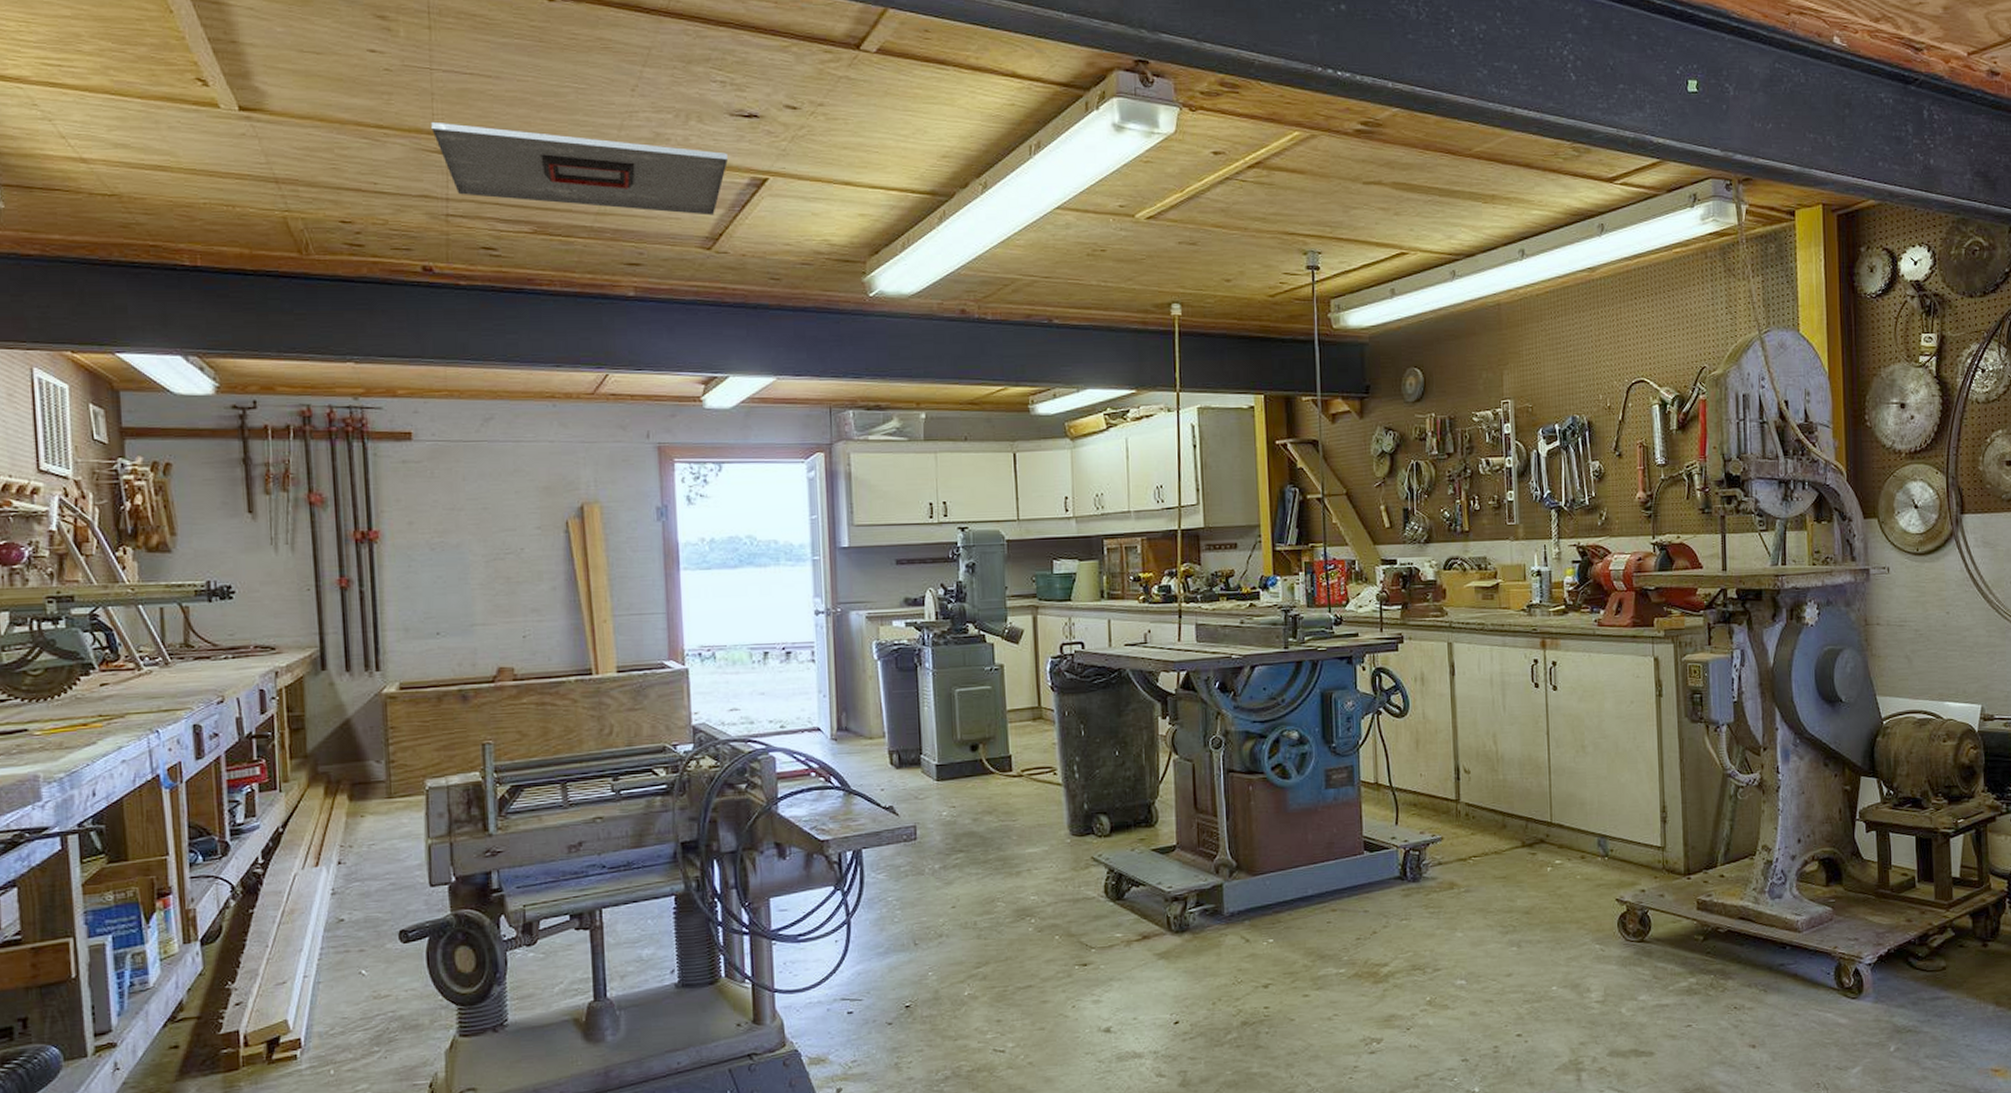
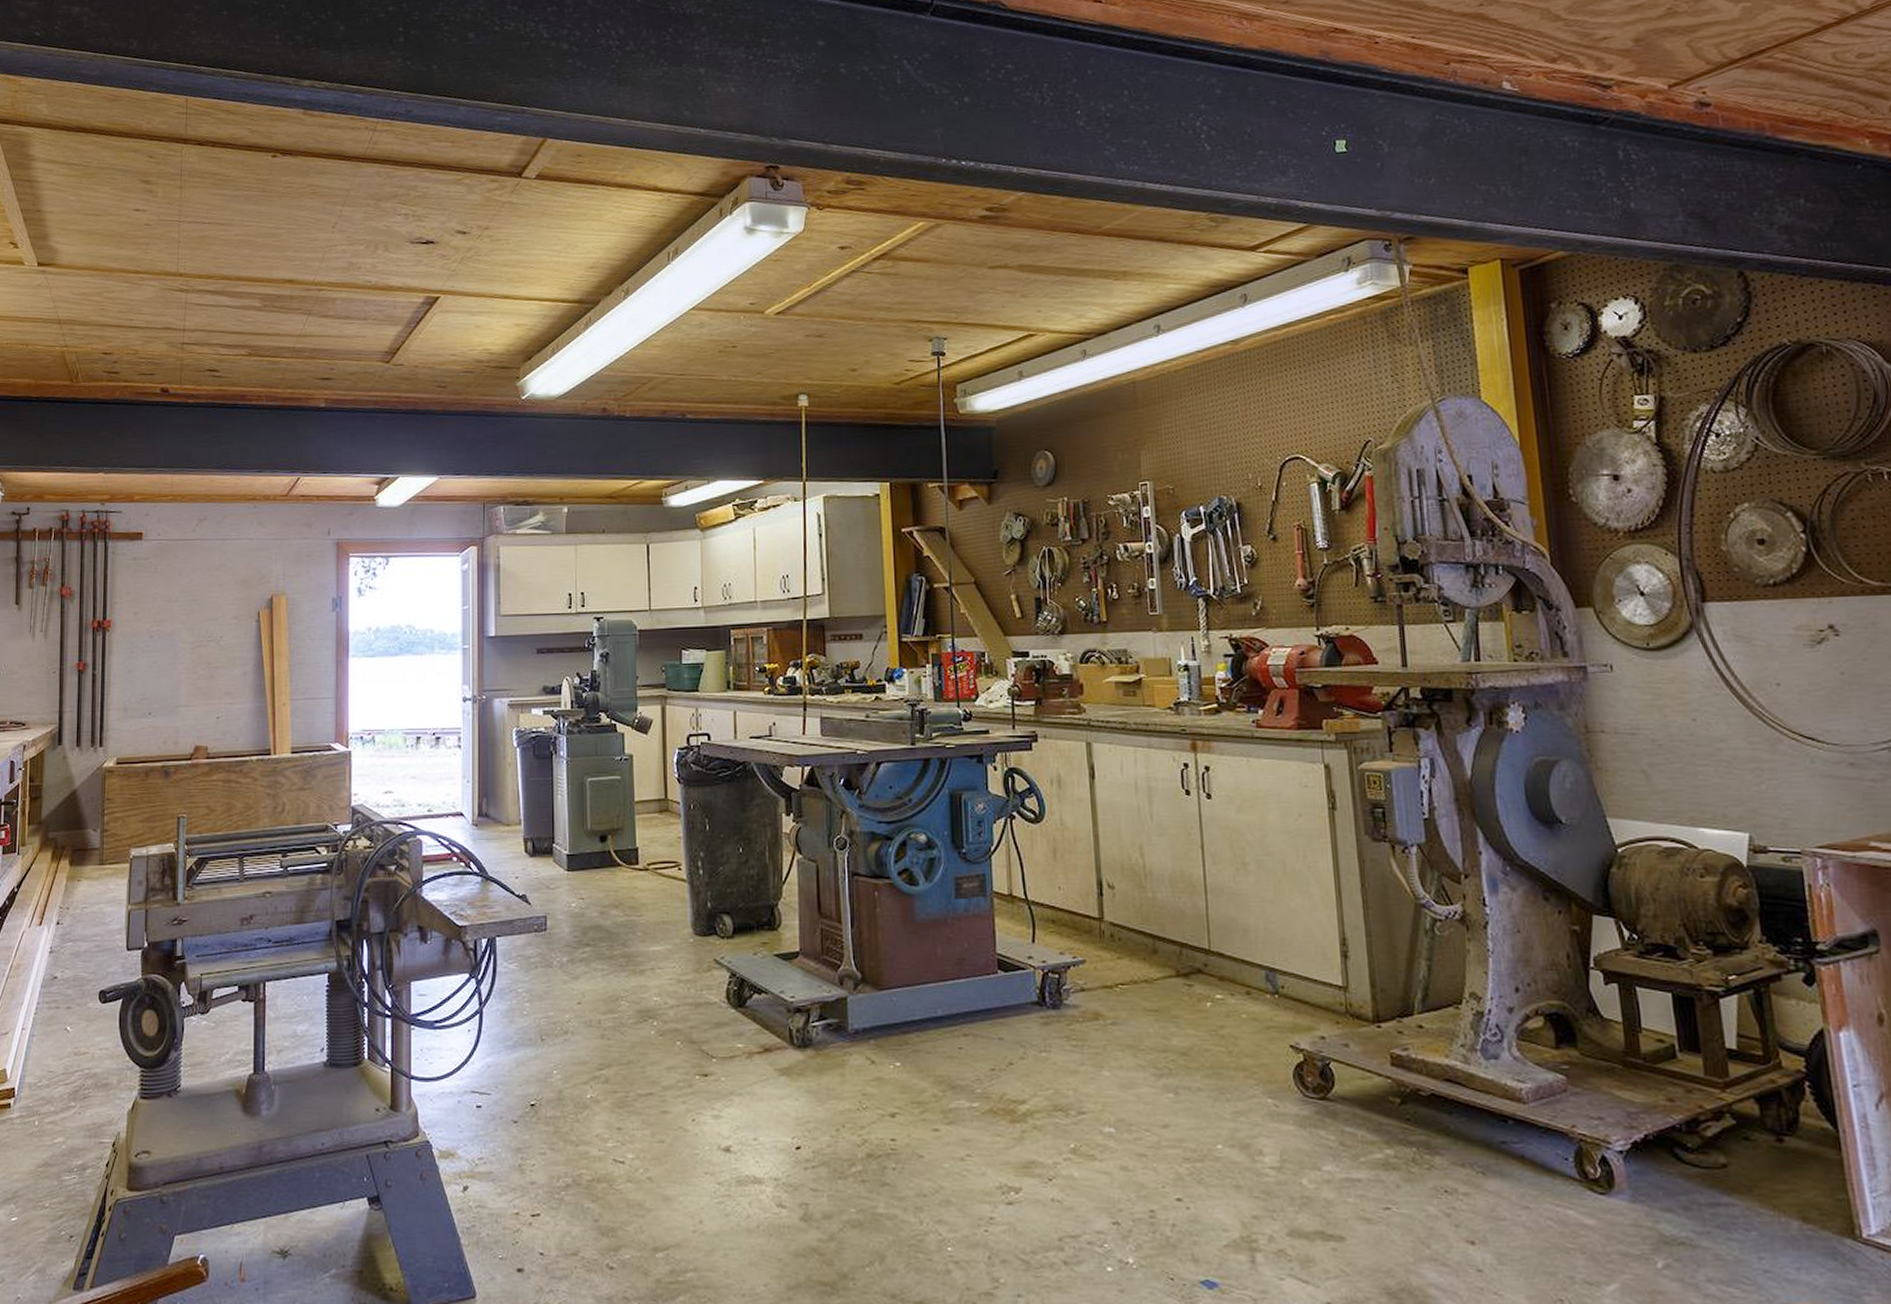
ceiling vent: present [431,121,729,216] -> none [176,265,408,333]

